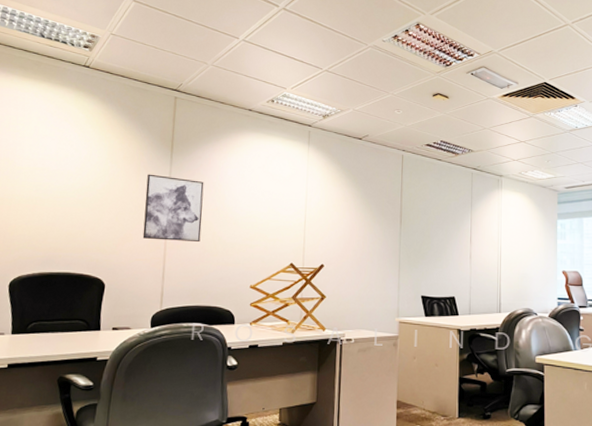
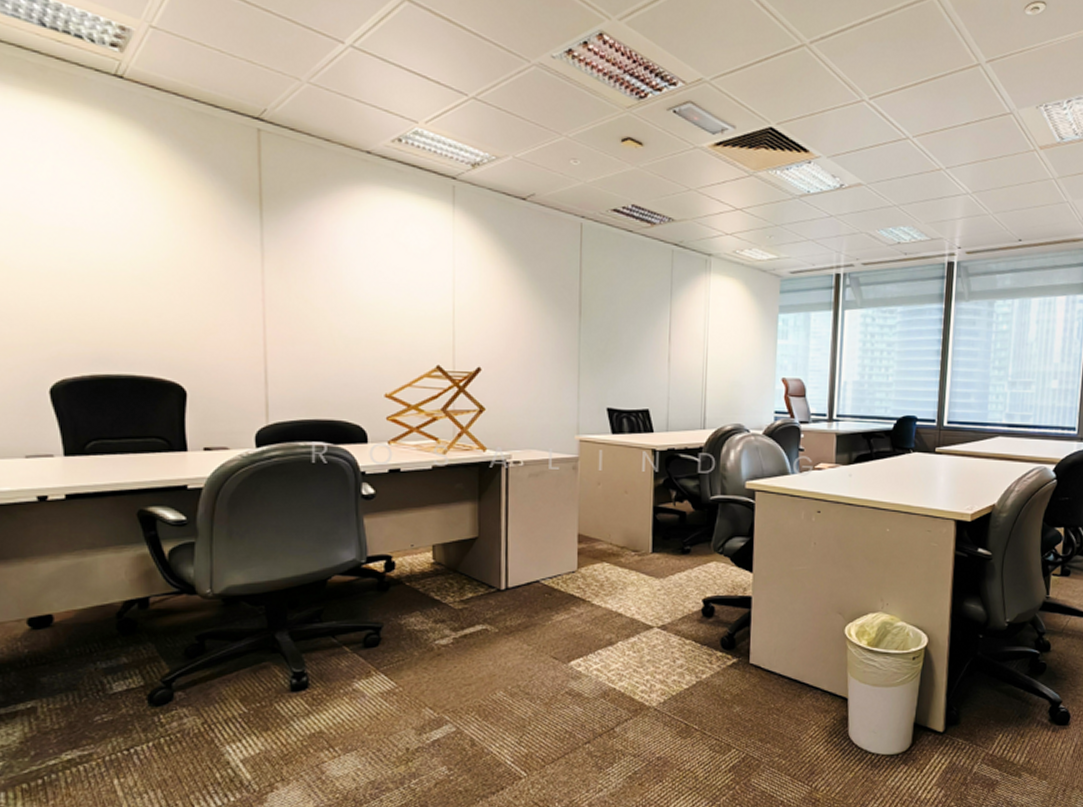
wall art: present [142,174,204,242] -> none [229,240,313,336]

